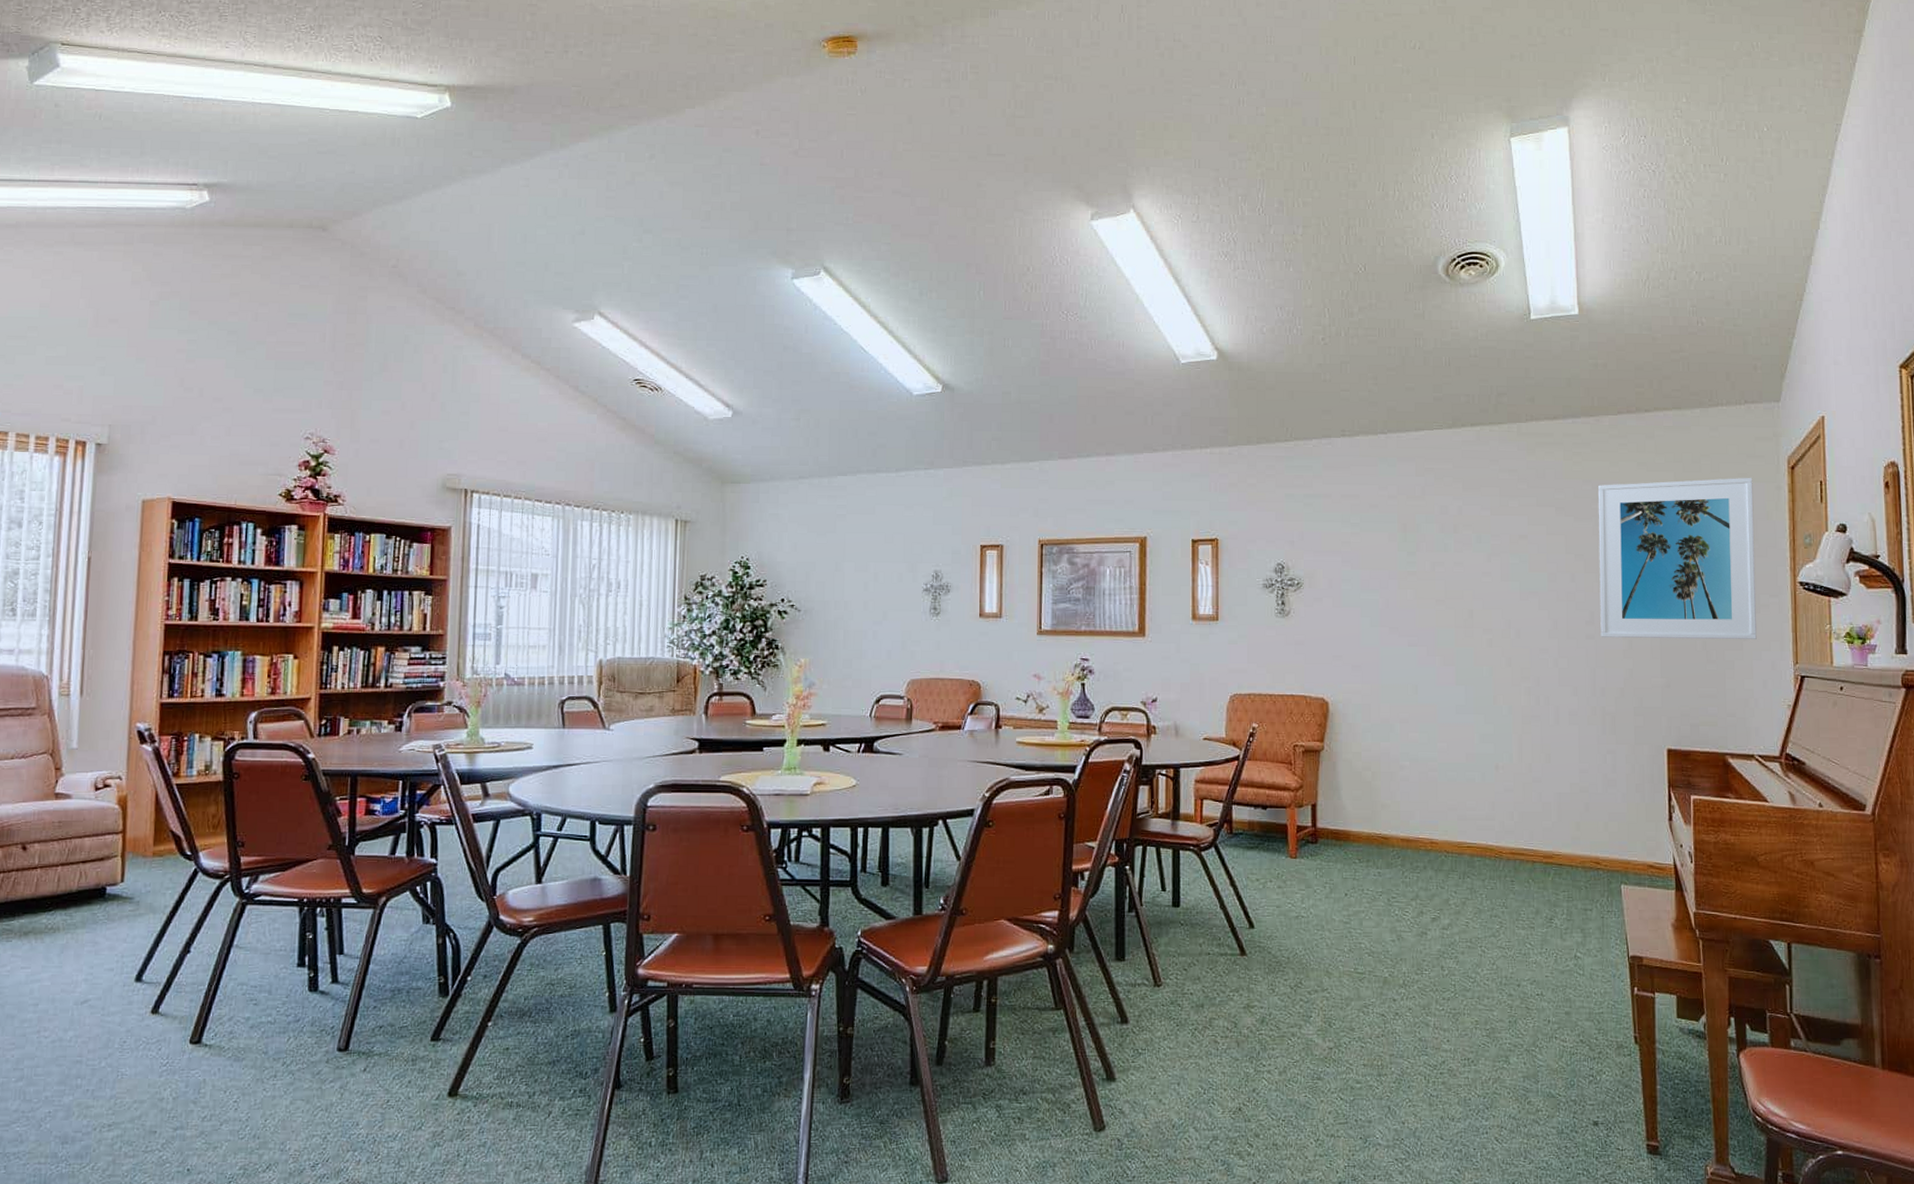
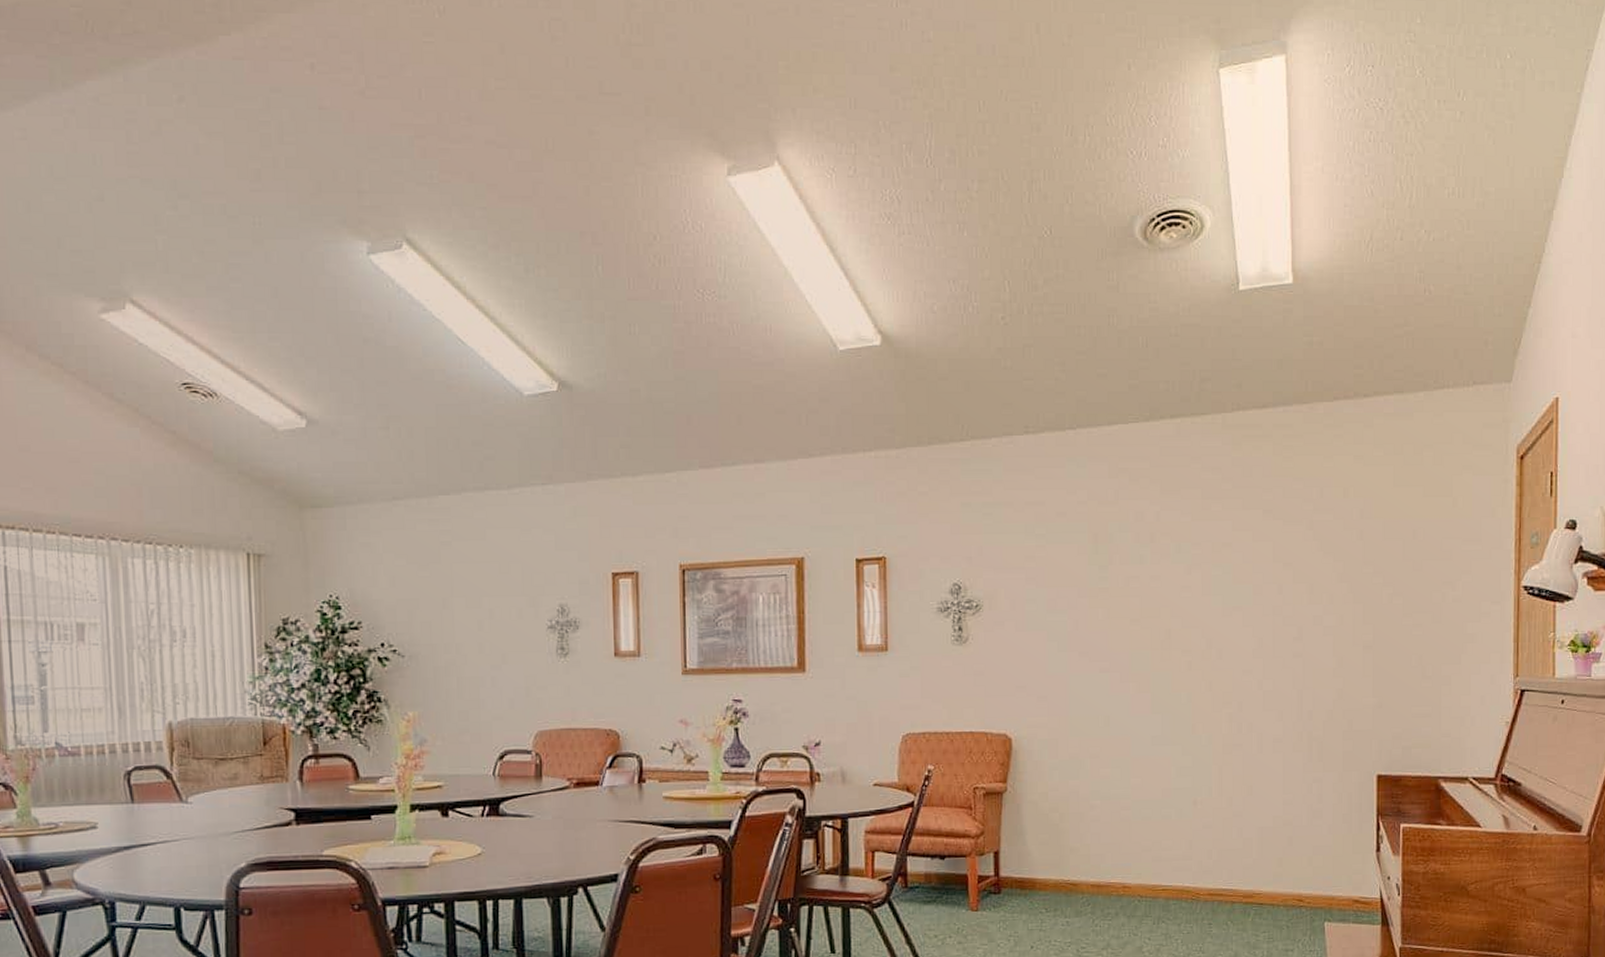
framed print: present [1597,477,1757,639] -> none [1309,469,1479,655]

